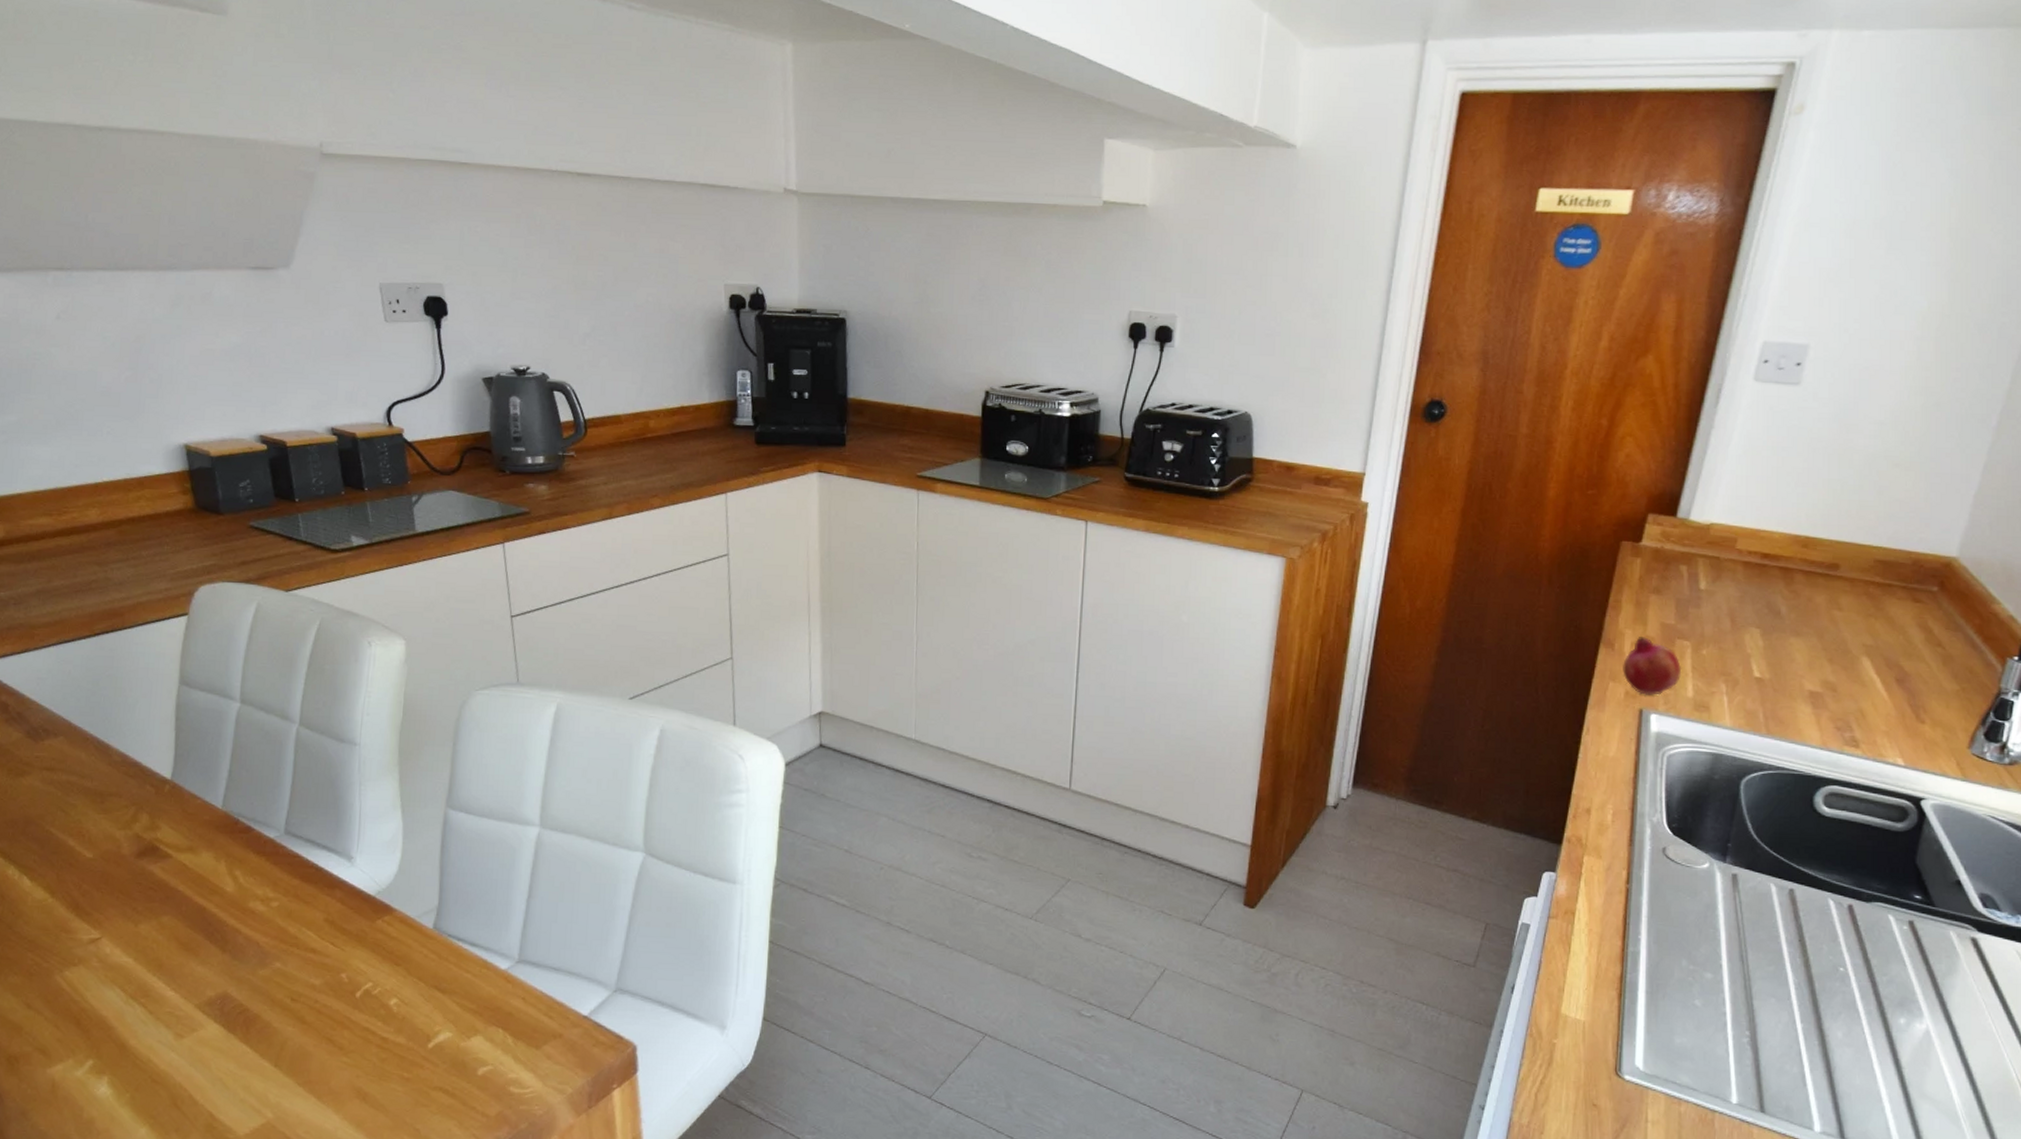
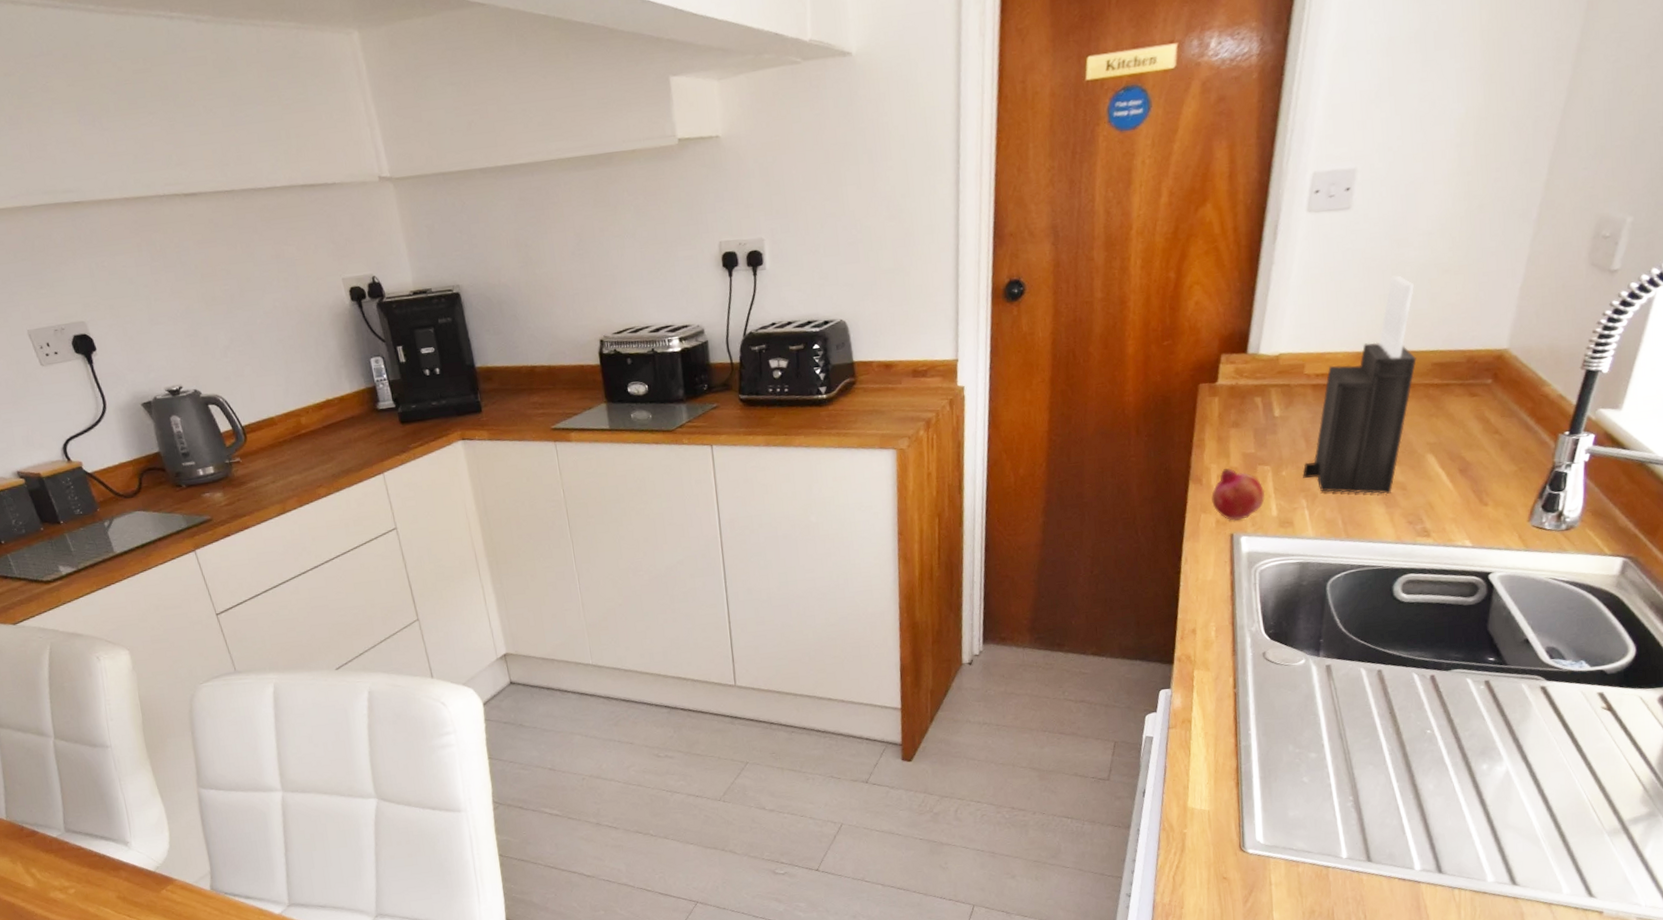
knife block: none [1725,461,1861,693] -> present [1302,275,1416,494]

